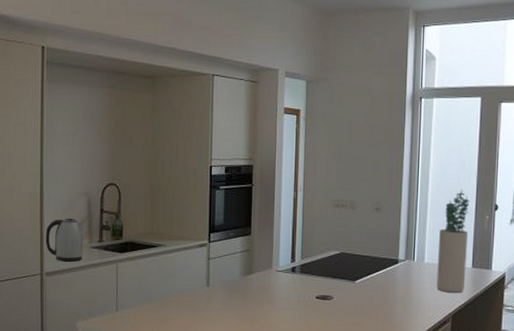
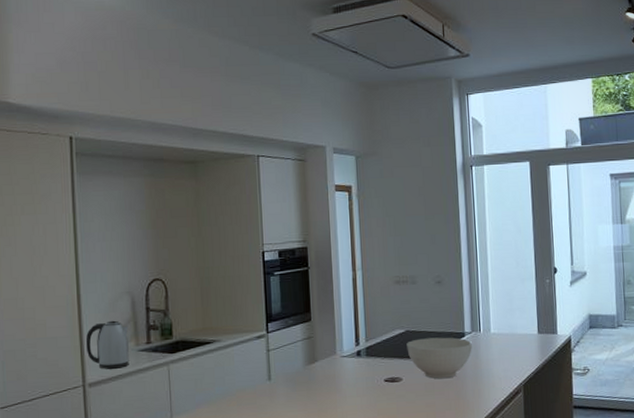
bowl: none [340,261,405,302] -> present [406,337,472,379]
vase: present [436,190,470,293] -> none [502,255,533,362]

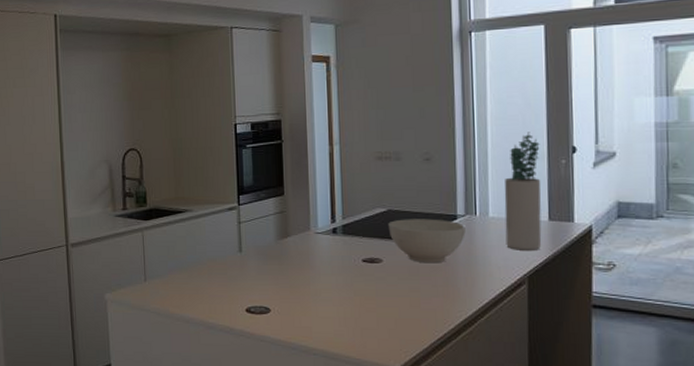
kettle: present [85,320,129,370] -> none [68,186,107,232]
vase: none [502,255,533,362] -> present [504,132,542,250]

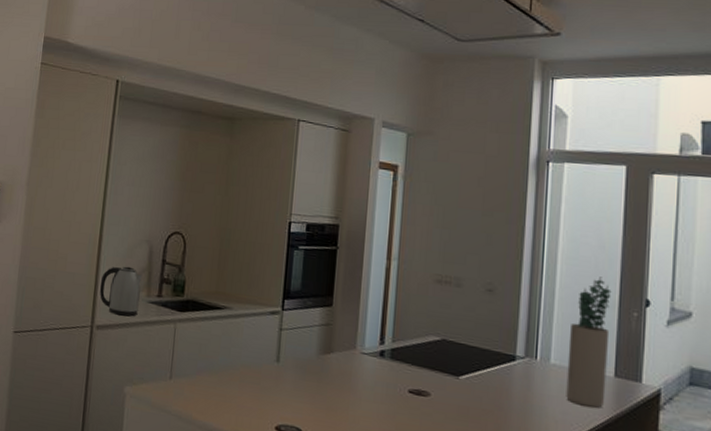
kettle: none [68,186,107,232] -> present [99,266,142,317]
bowl: present [388,219,466,264] -> none [440,351,524,406]

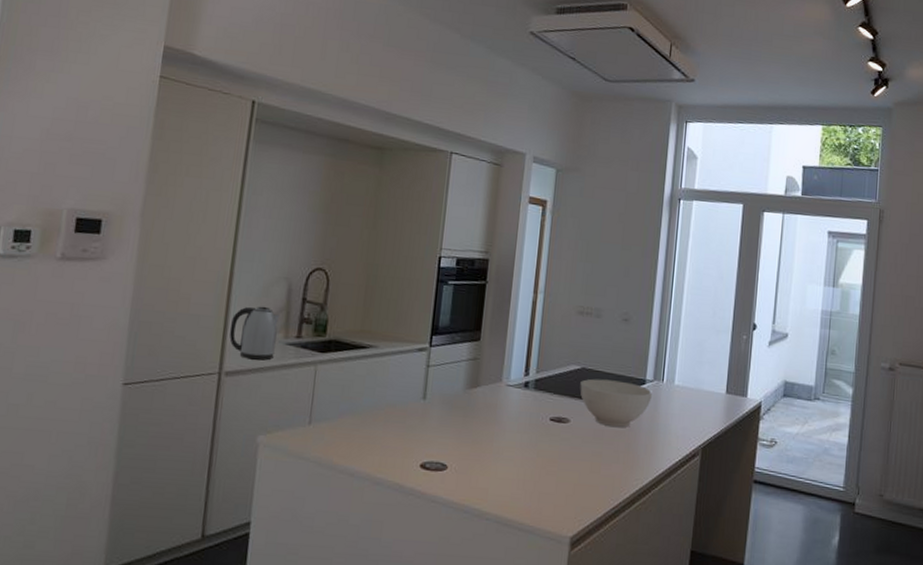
bowl: none [440,351,524,406] -> present [580,378,652,428]
vase: present [566,276,612,408] -> none [686,304,727,422]

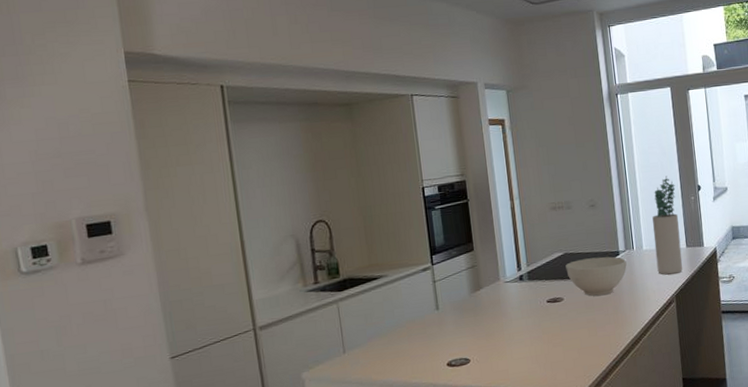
kettle: present [229,306,279,361] -> none [252,263,299,312]
vase: none [686,304,727,422] -> present [652,176,683,275]

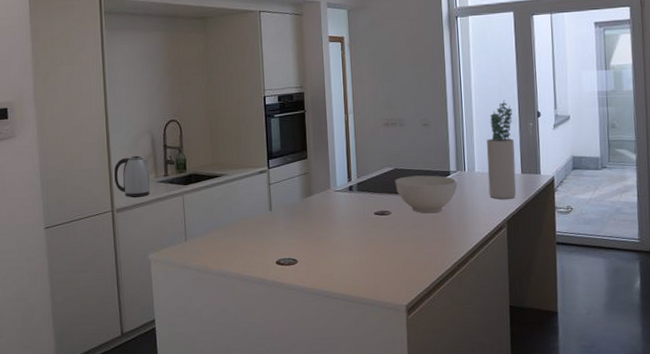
kettle: none [252,263,299,312] -> present [113,155,150,198]

